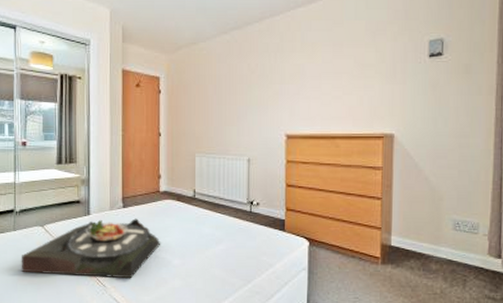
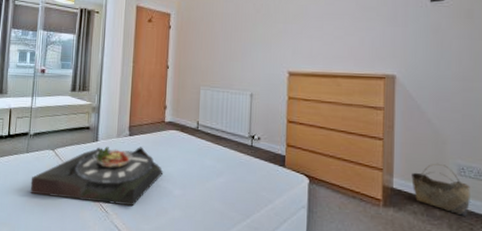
basket: none [409,219,465,268] -> present [411,163,470,216]

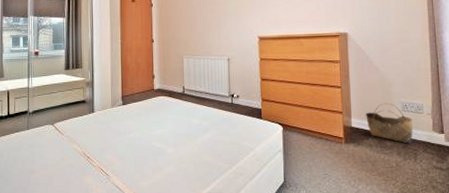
serving tray: present [30,146,164,207] -> none [33,114,156,168]

